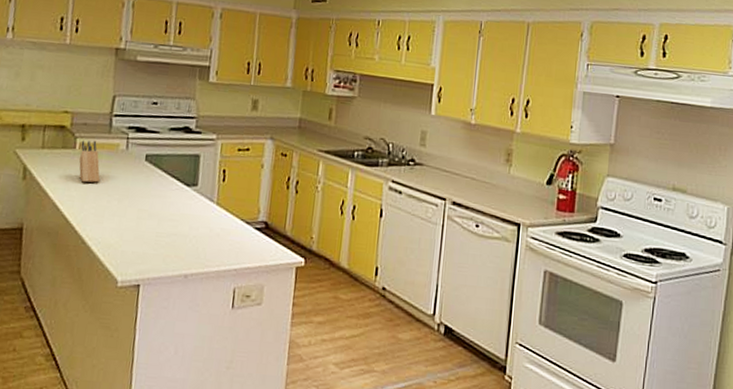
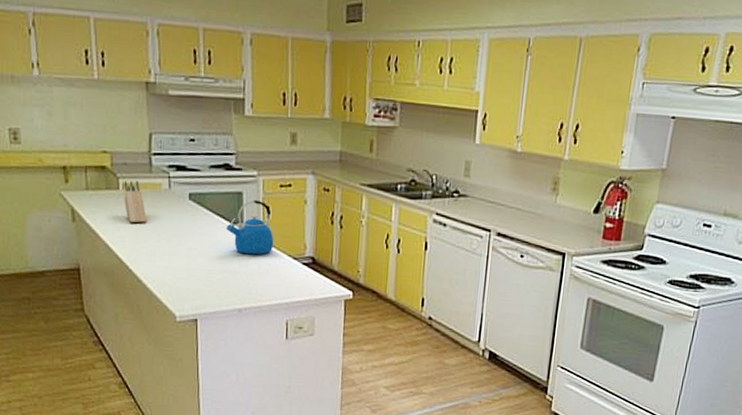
kettle: none [180,162,228,218] -> present [227,199,274,255]

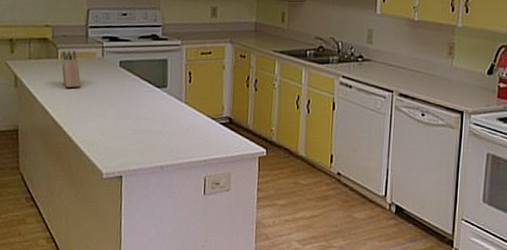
kettle: present [227,199,274,255] -> none [152,65,195,116]

